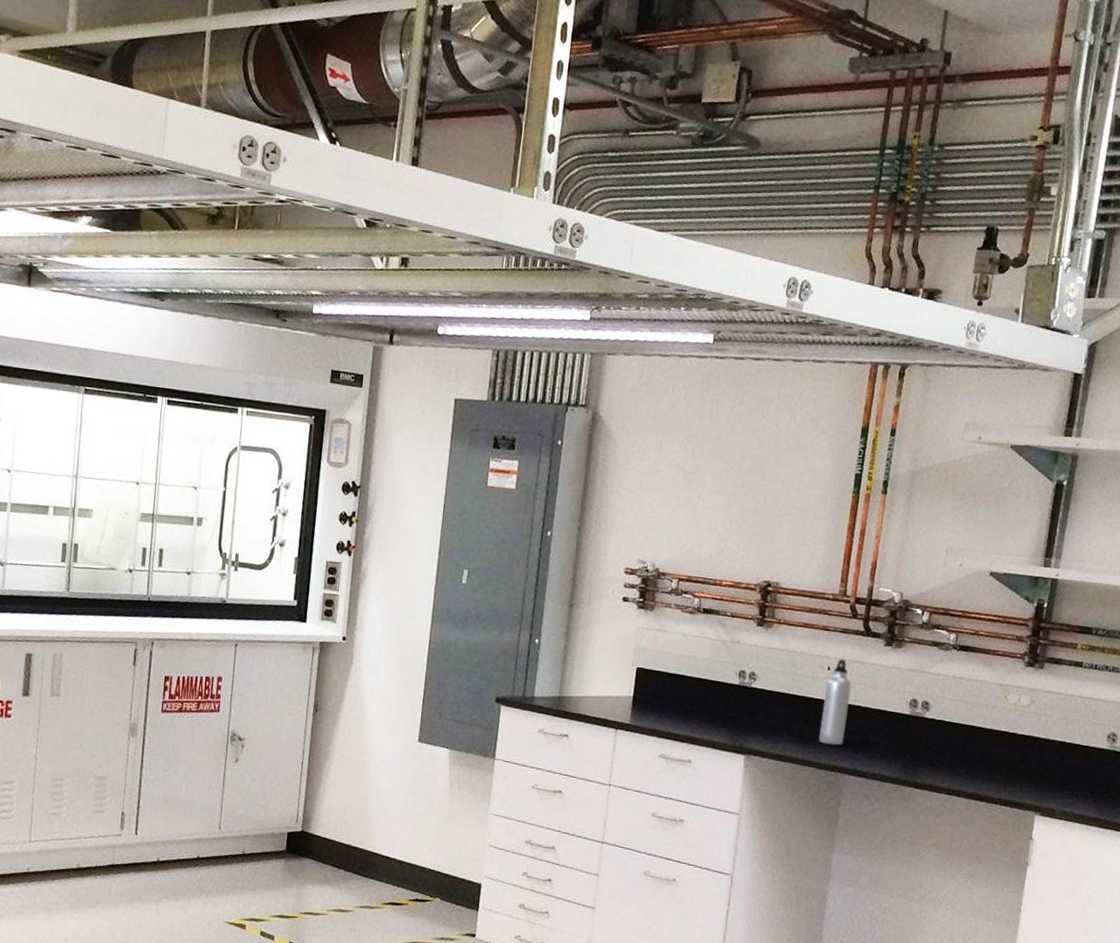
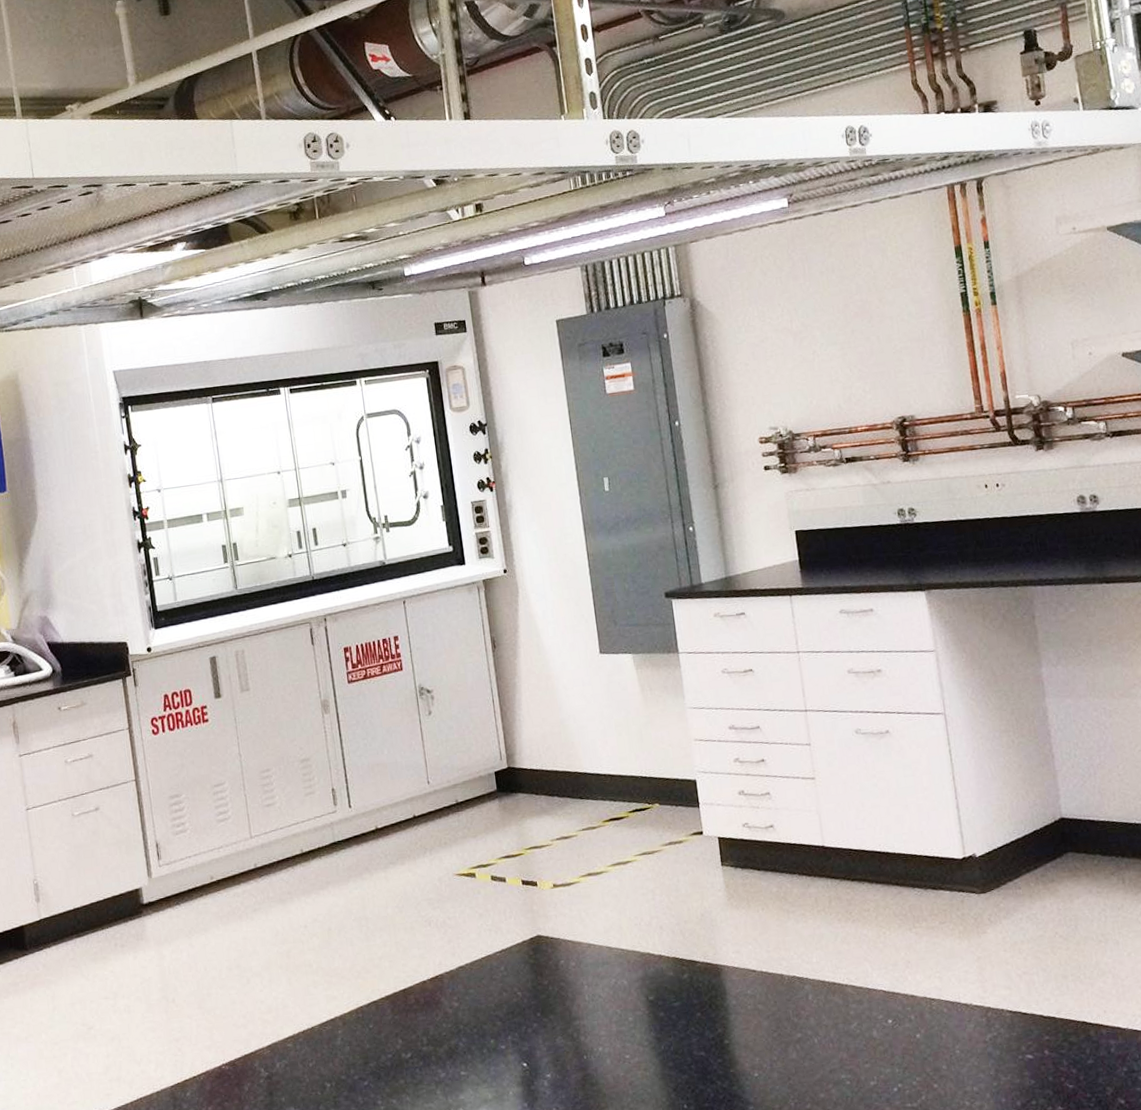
water bottle: present [818,659,852,746] -> none [988,474,1021,562]

